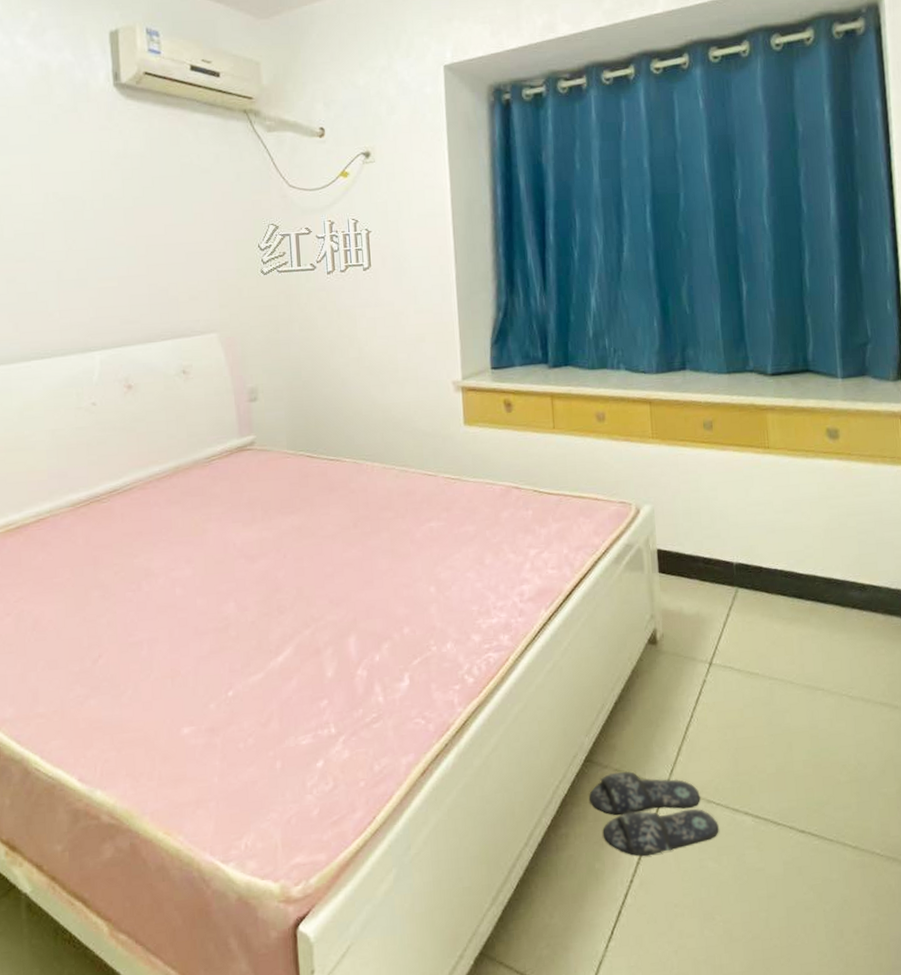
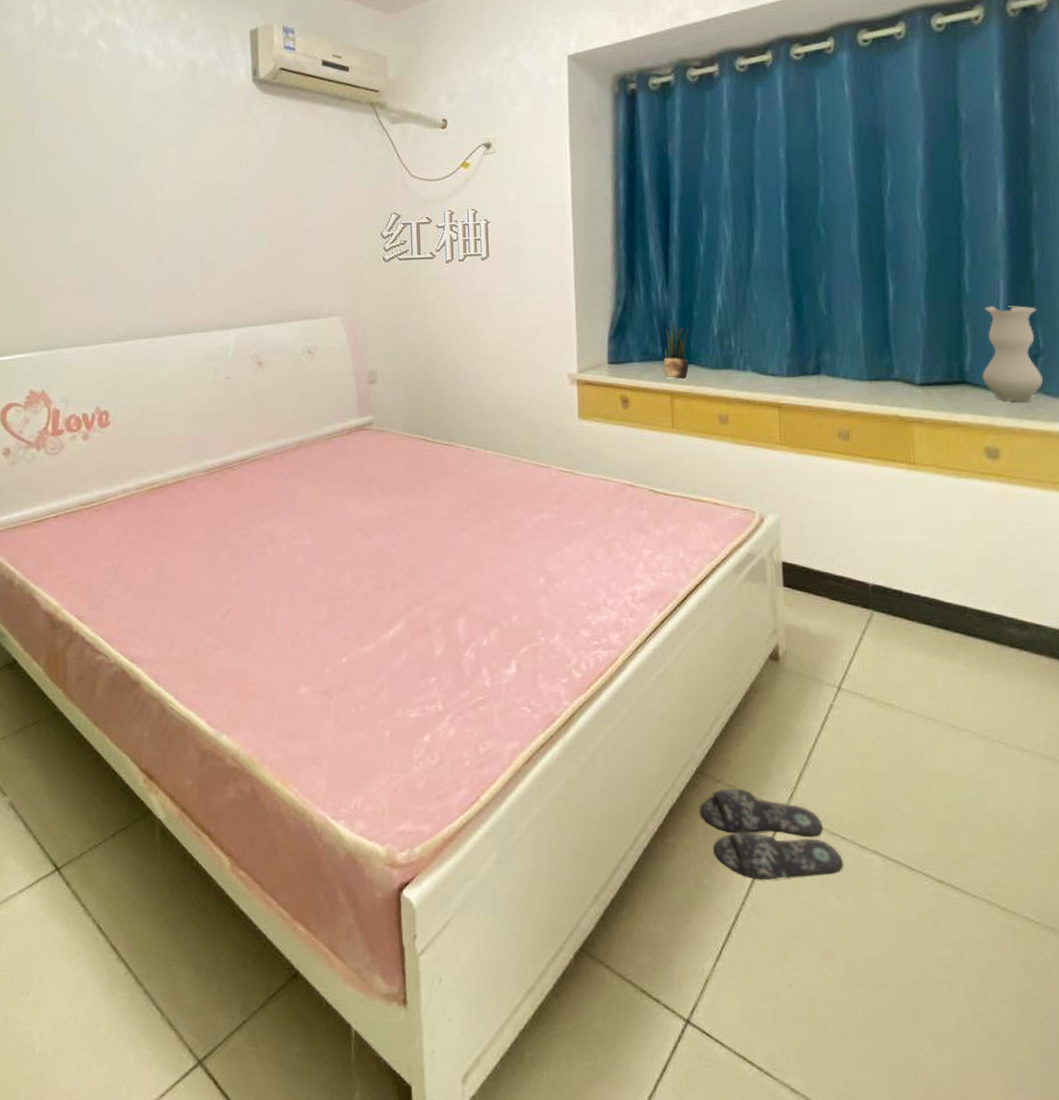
potted plant: none [543,325,568,381] -> present [663,321,690,380]
vase: none [822,299,872,386] -> present [982,305,1043,402]

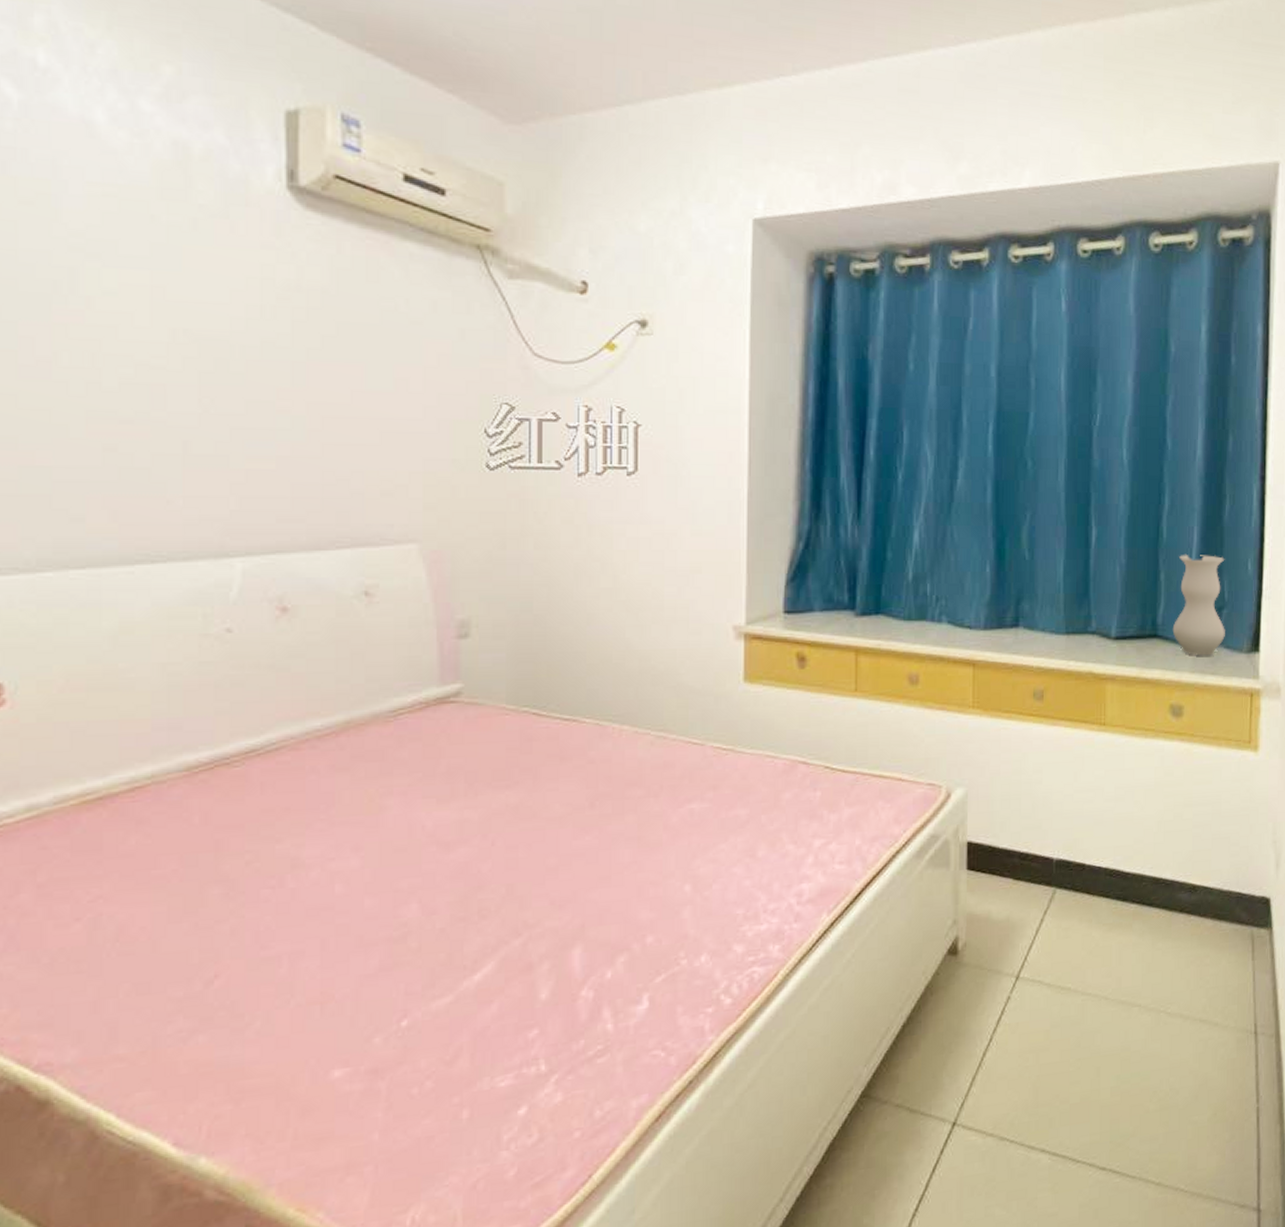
potted plant: present [663,321,690,380] -> none [849,562,881,633]
slippers: present [700,788,843,880] -> none [863,1107,1010,1207]

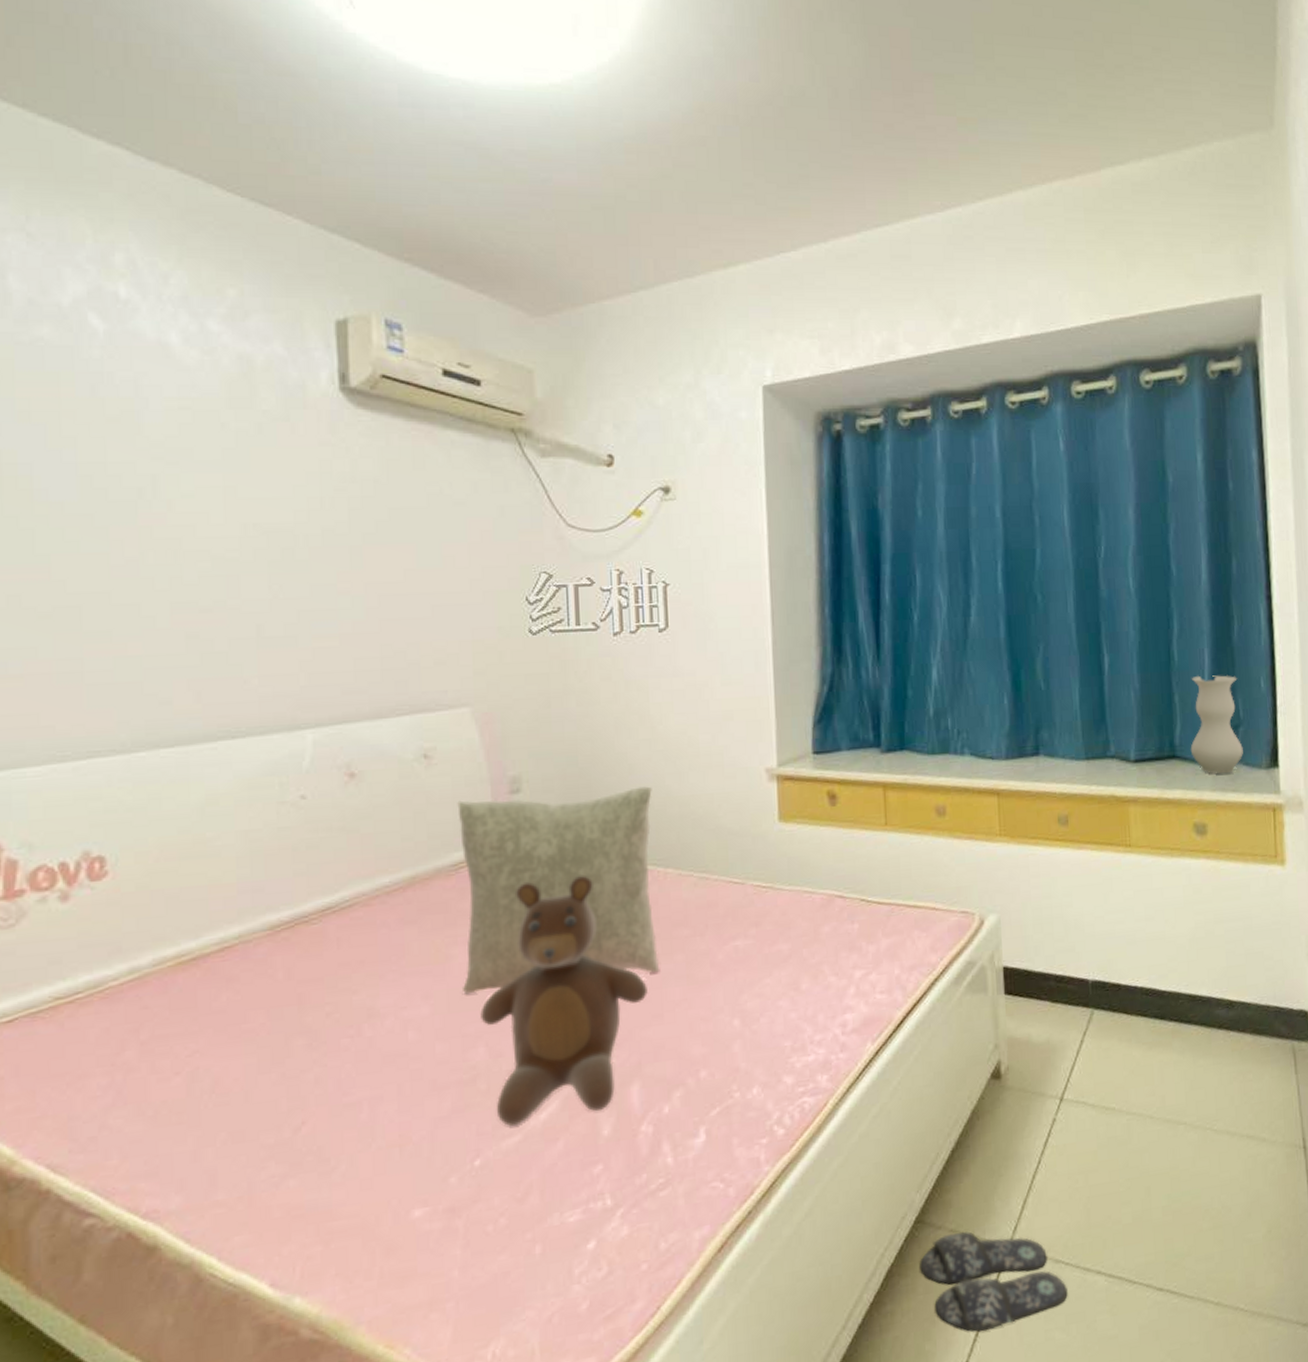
pillow: none [395,638,611,848] -> present [457,786,660,995]
teddy bear: none [415,729,595,986] -> present [480,876,648,1126]
slippers: none [863,1107,1010,1207] -> present [920,1231,1068,1332]

